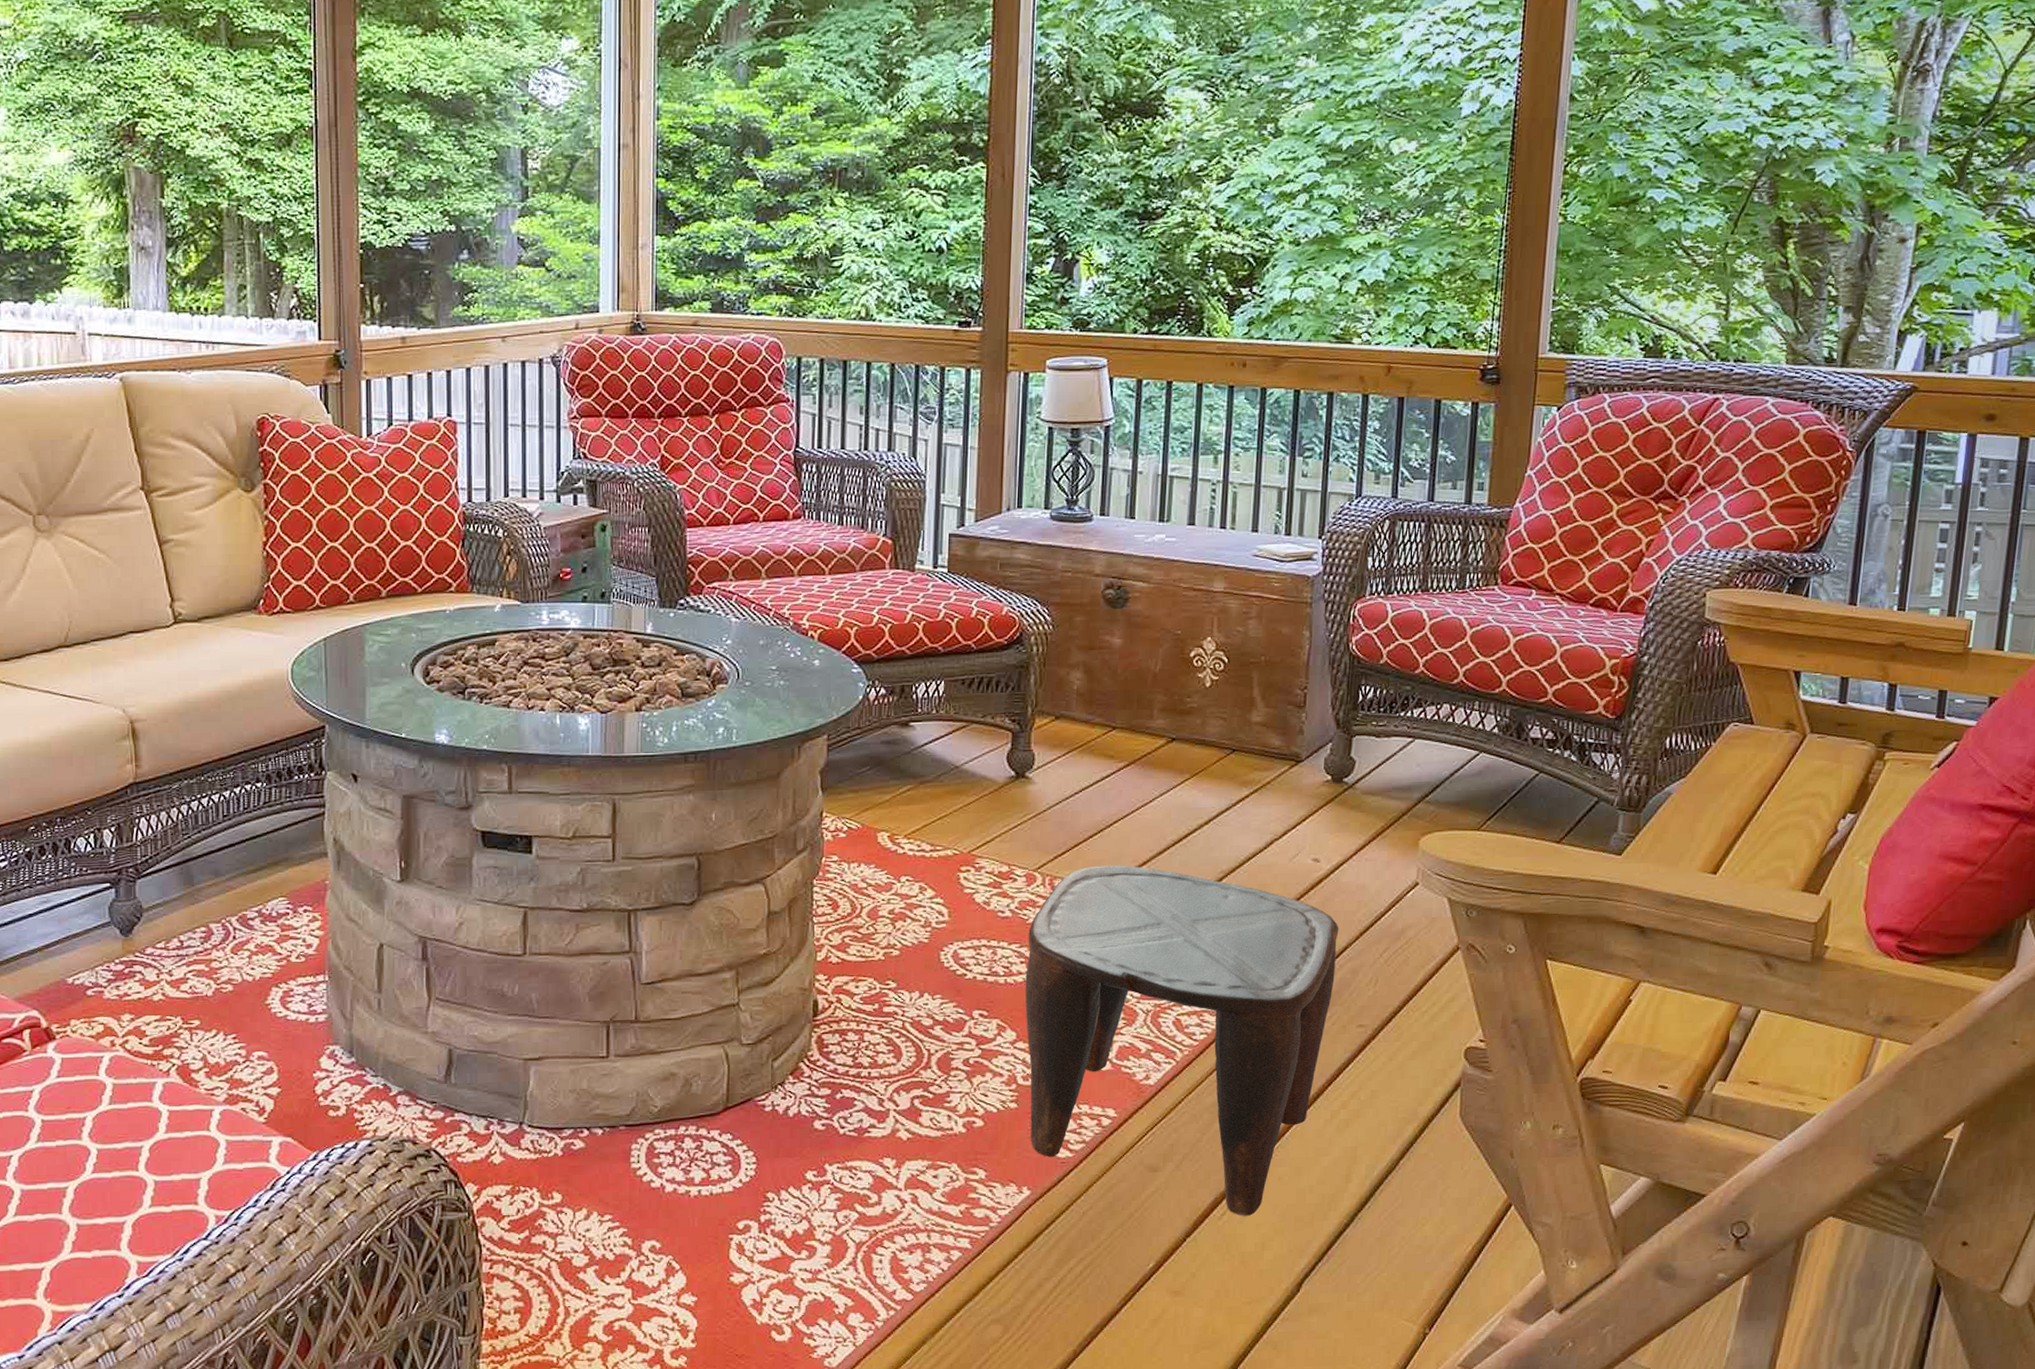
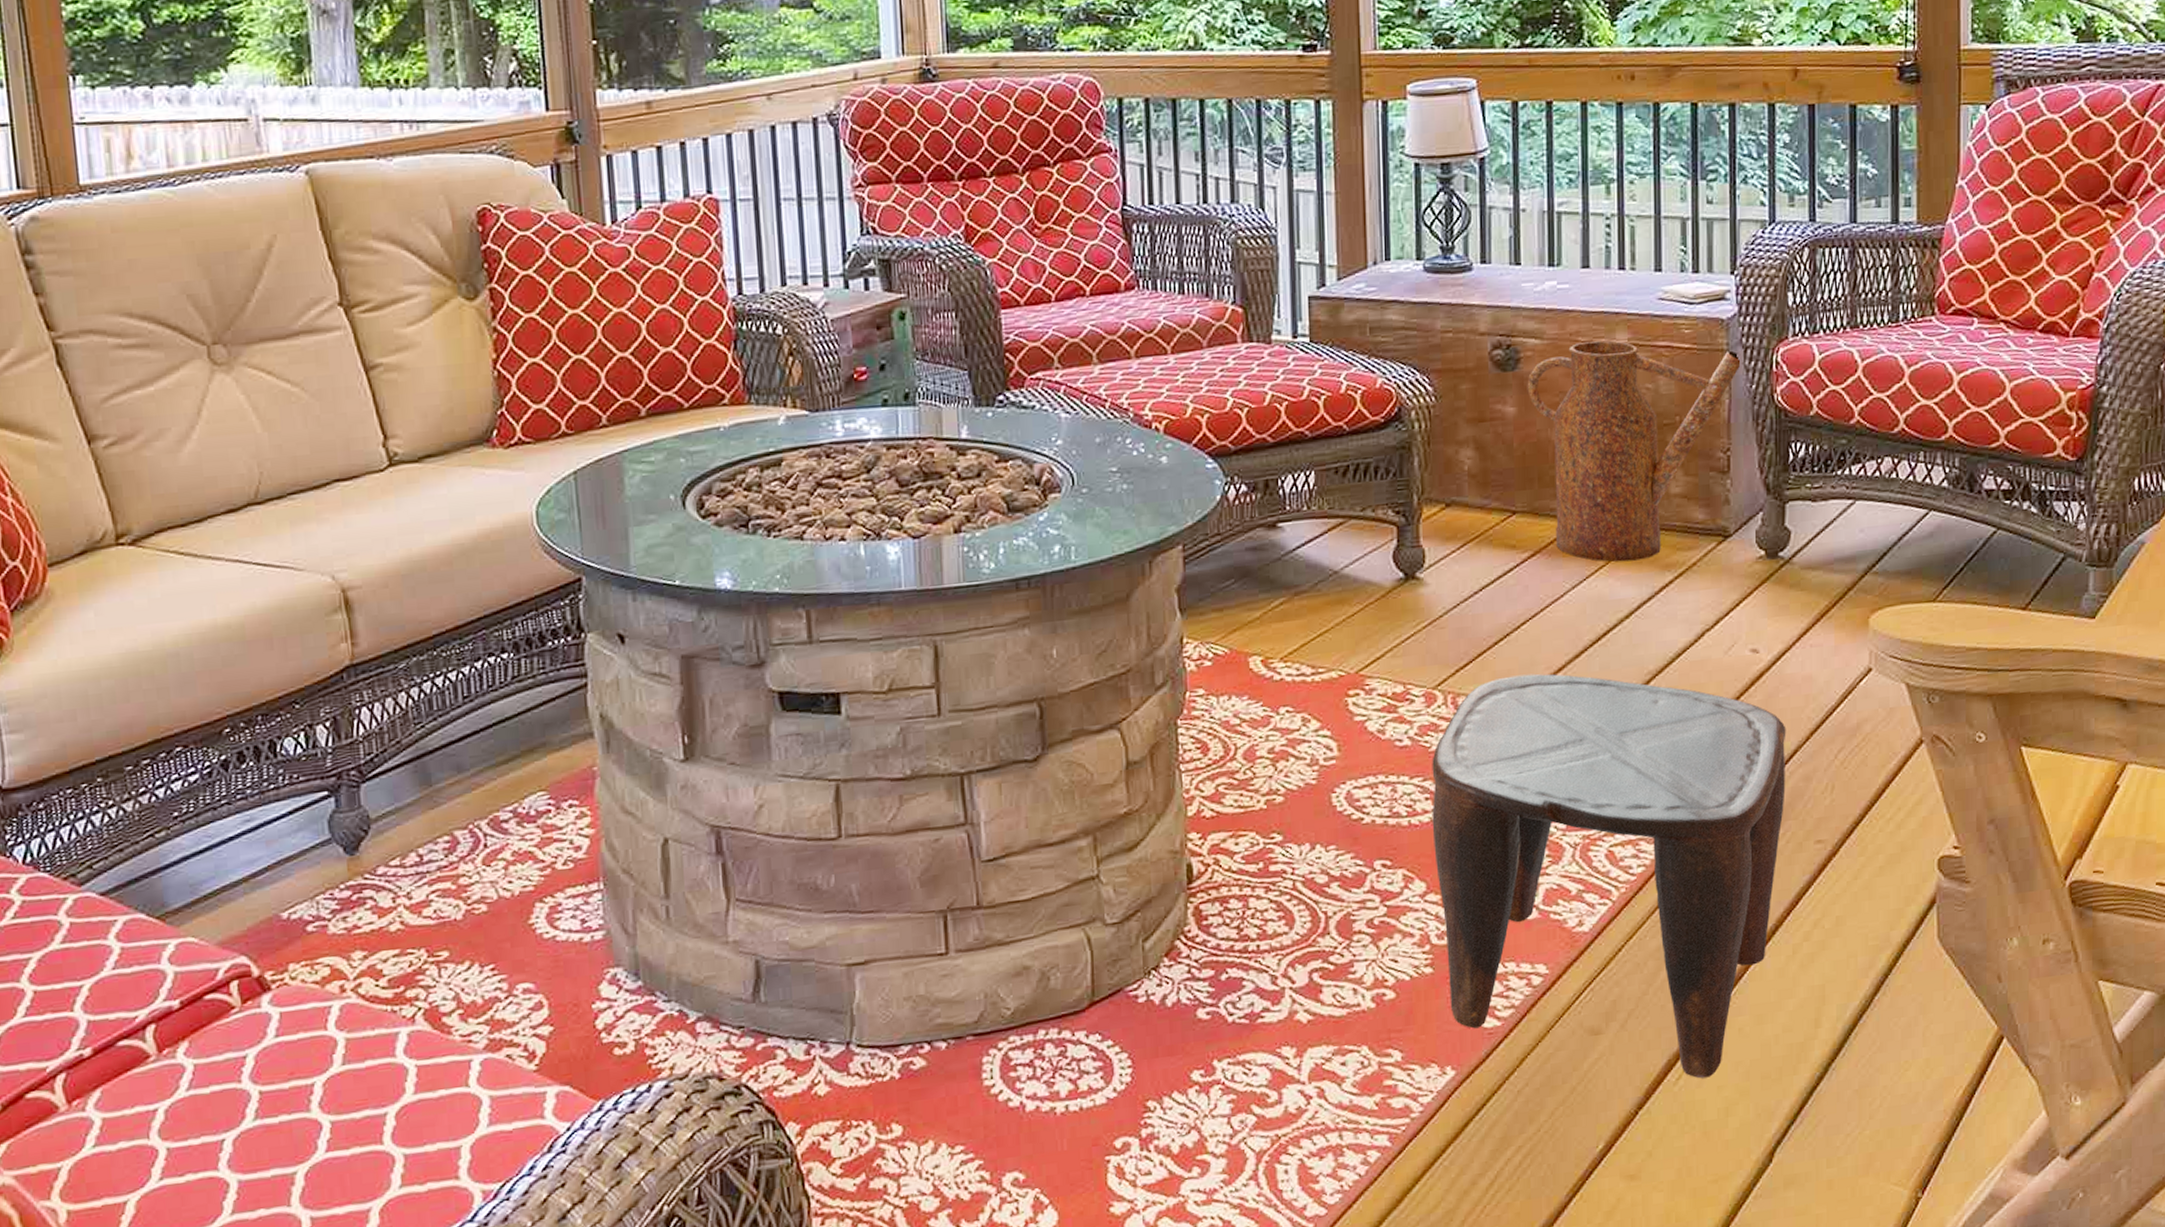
watering can: none [1133,588,1323,776] -> present [1527,340,1742,562]

